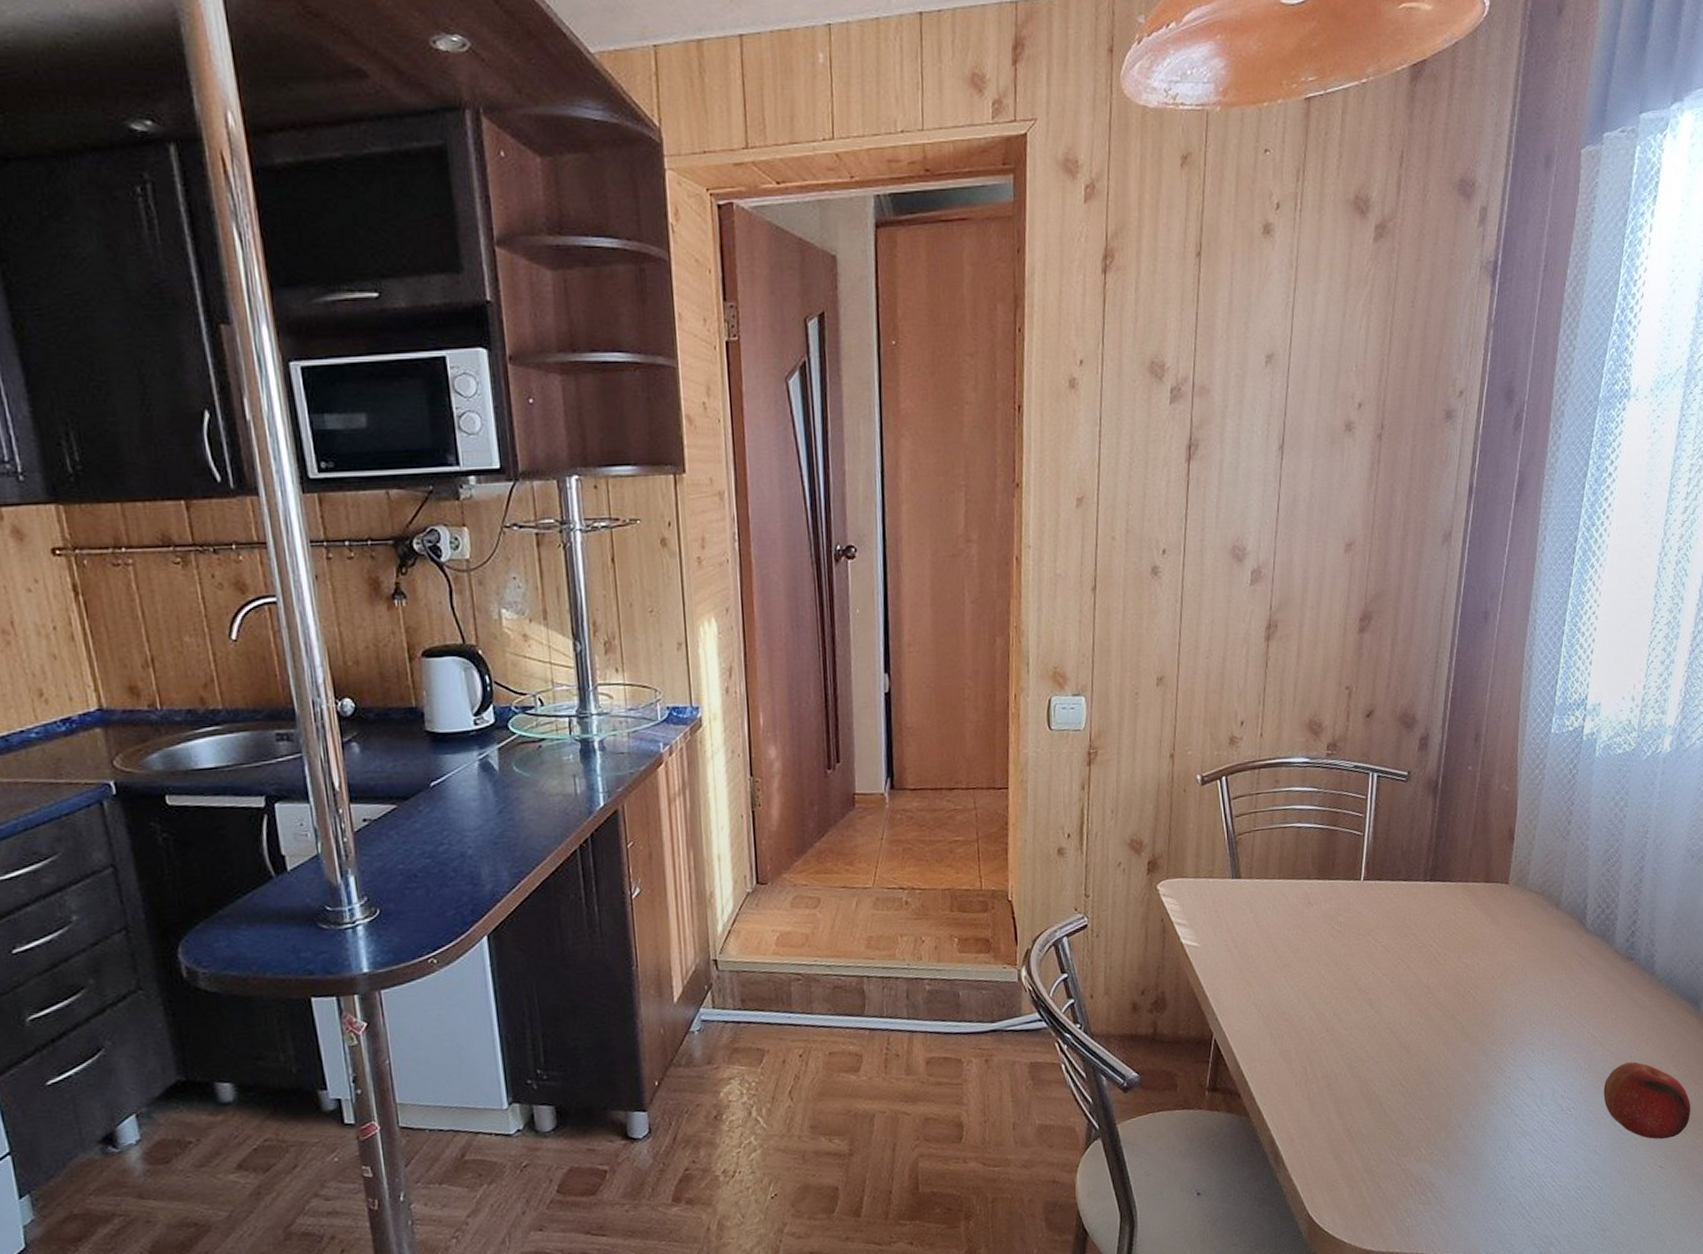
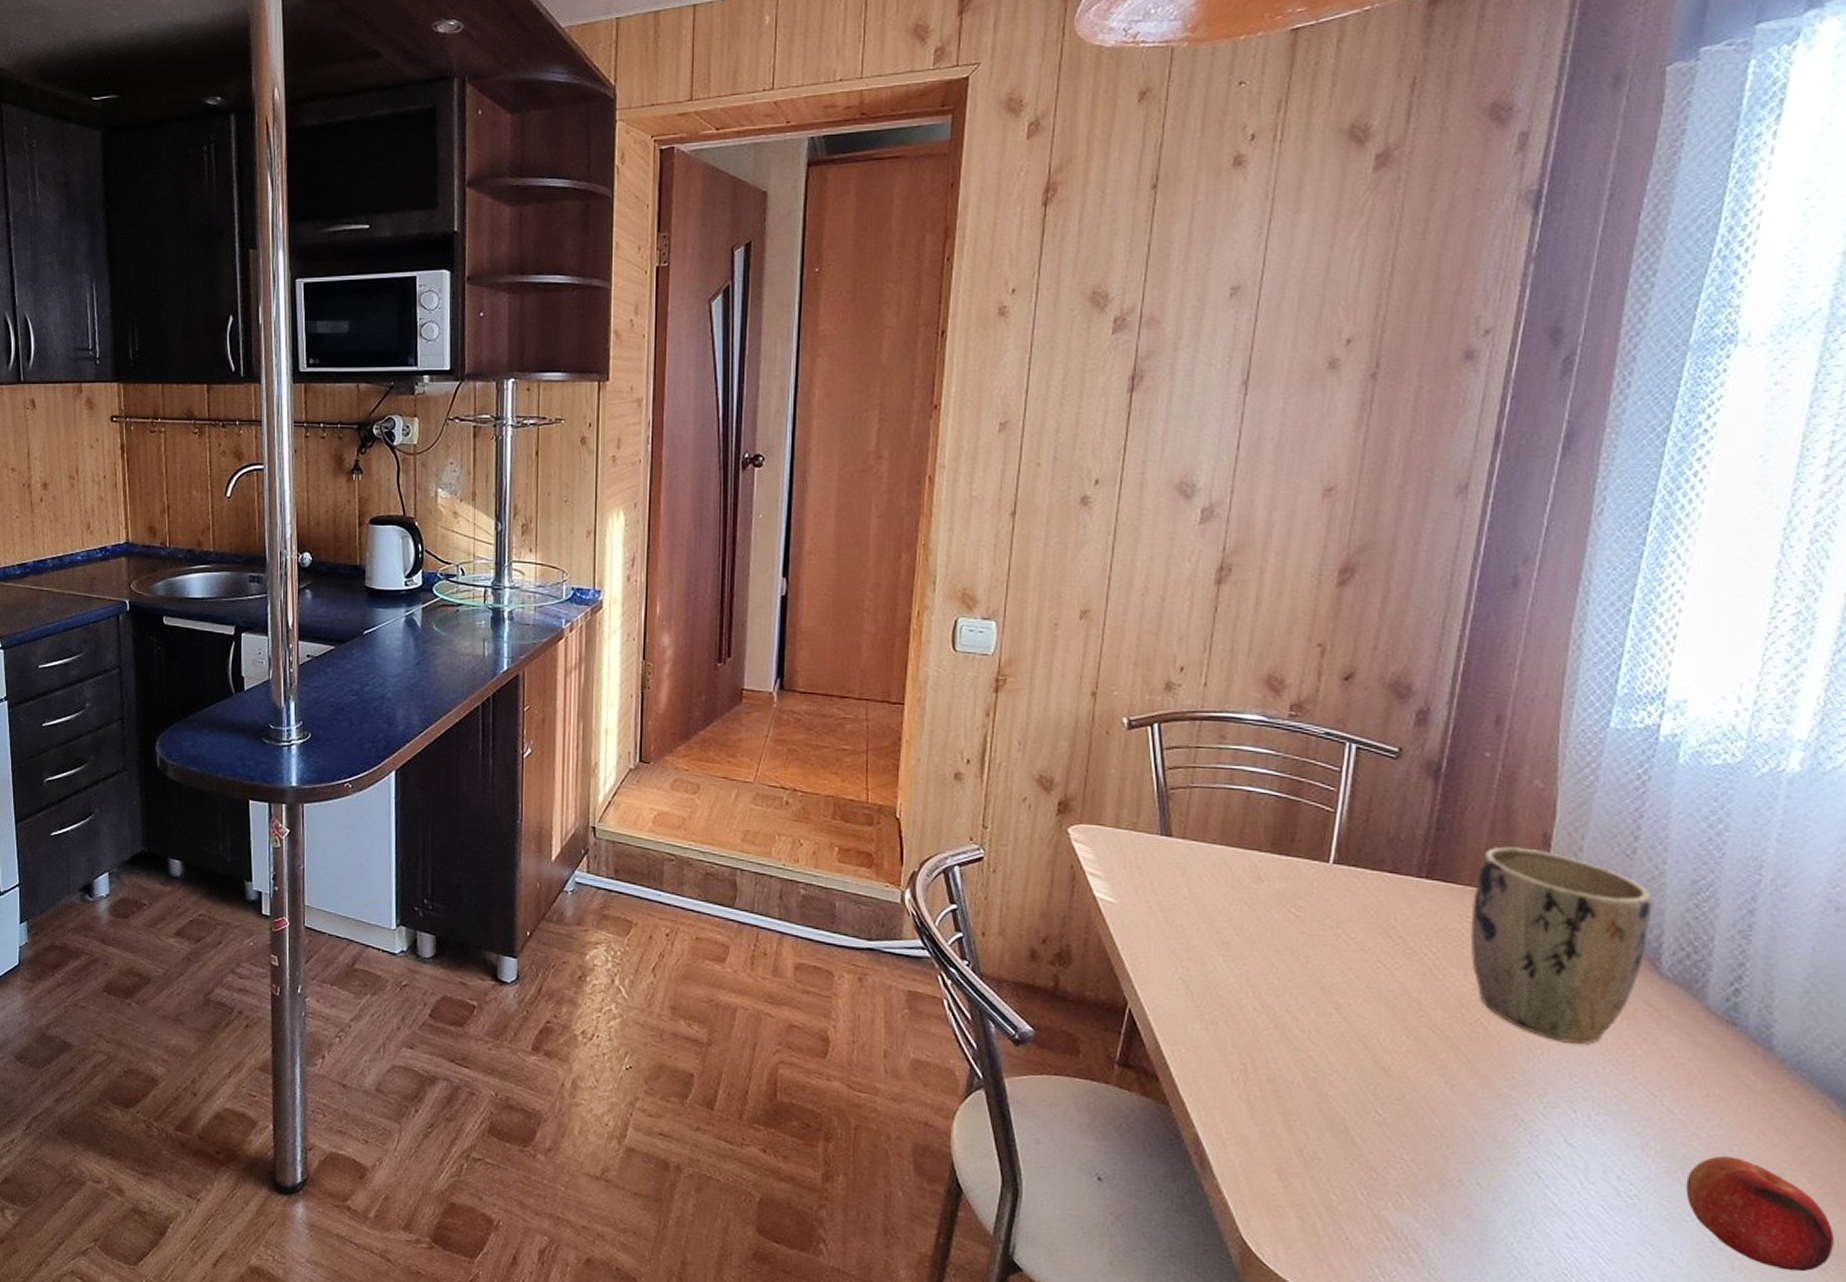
plant pot: none [1461,843,1580,998] -> present [1470,846,1652,1044]

